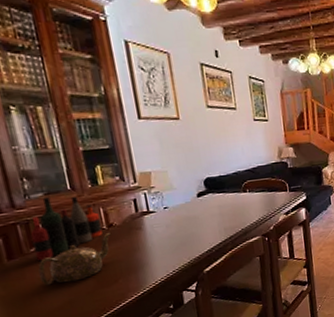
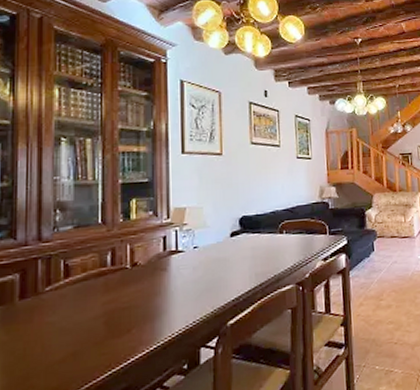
bottle collection: present [30,196,103,261] -> none [49,230,124,303]
teapot: present [38,233,111,286] -> none [48,273,133,332]

